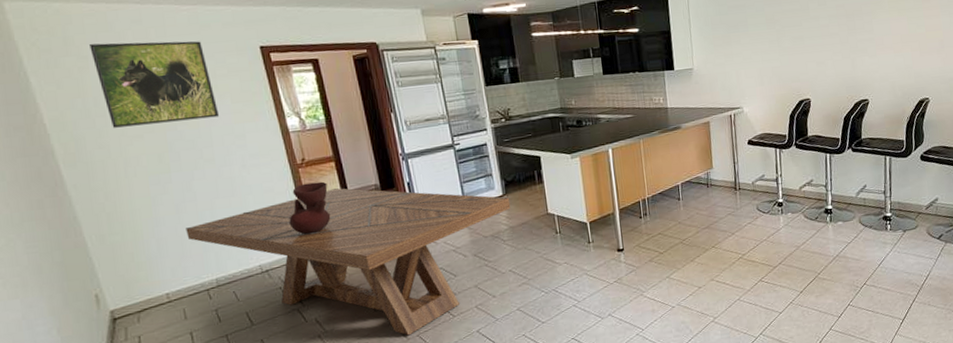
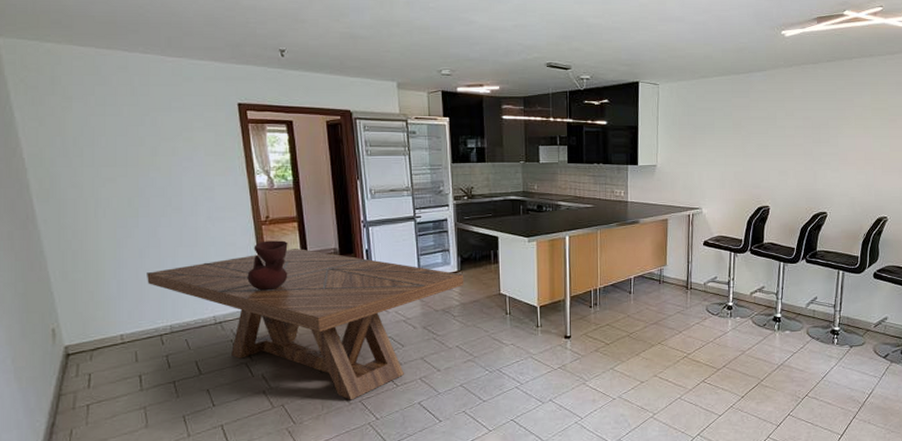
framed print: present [90,41,220,128] -> none [75,86,192,169]

